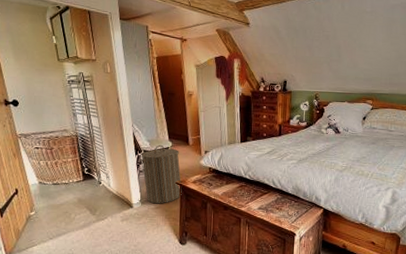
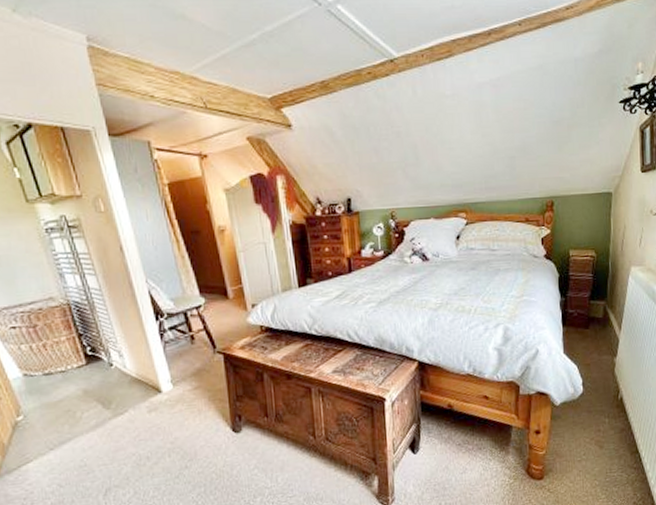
laundry hamper: present [140,144,182,204] -> none [163,303,227,384]

